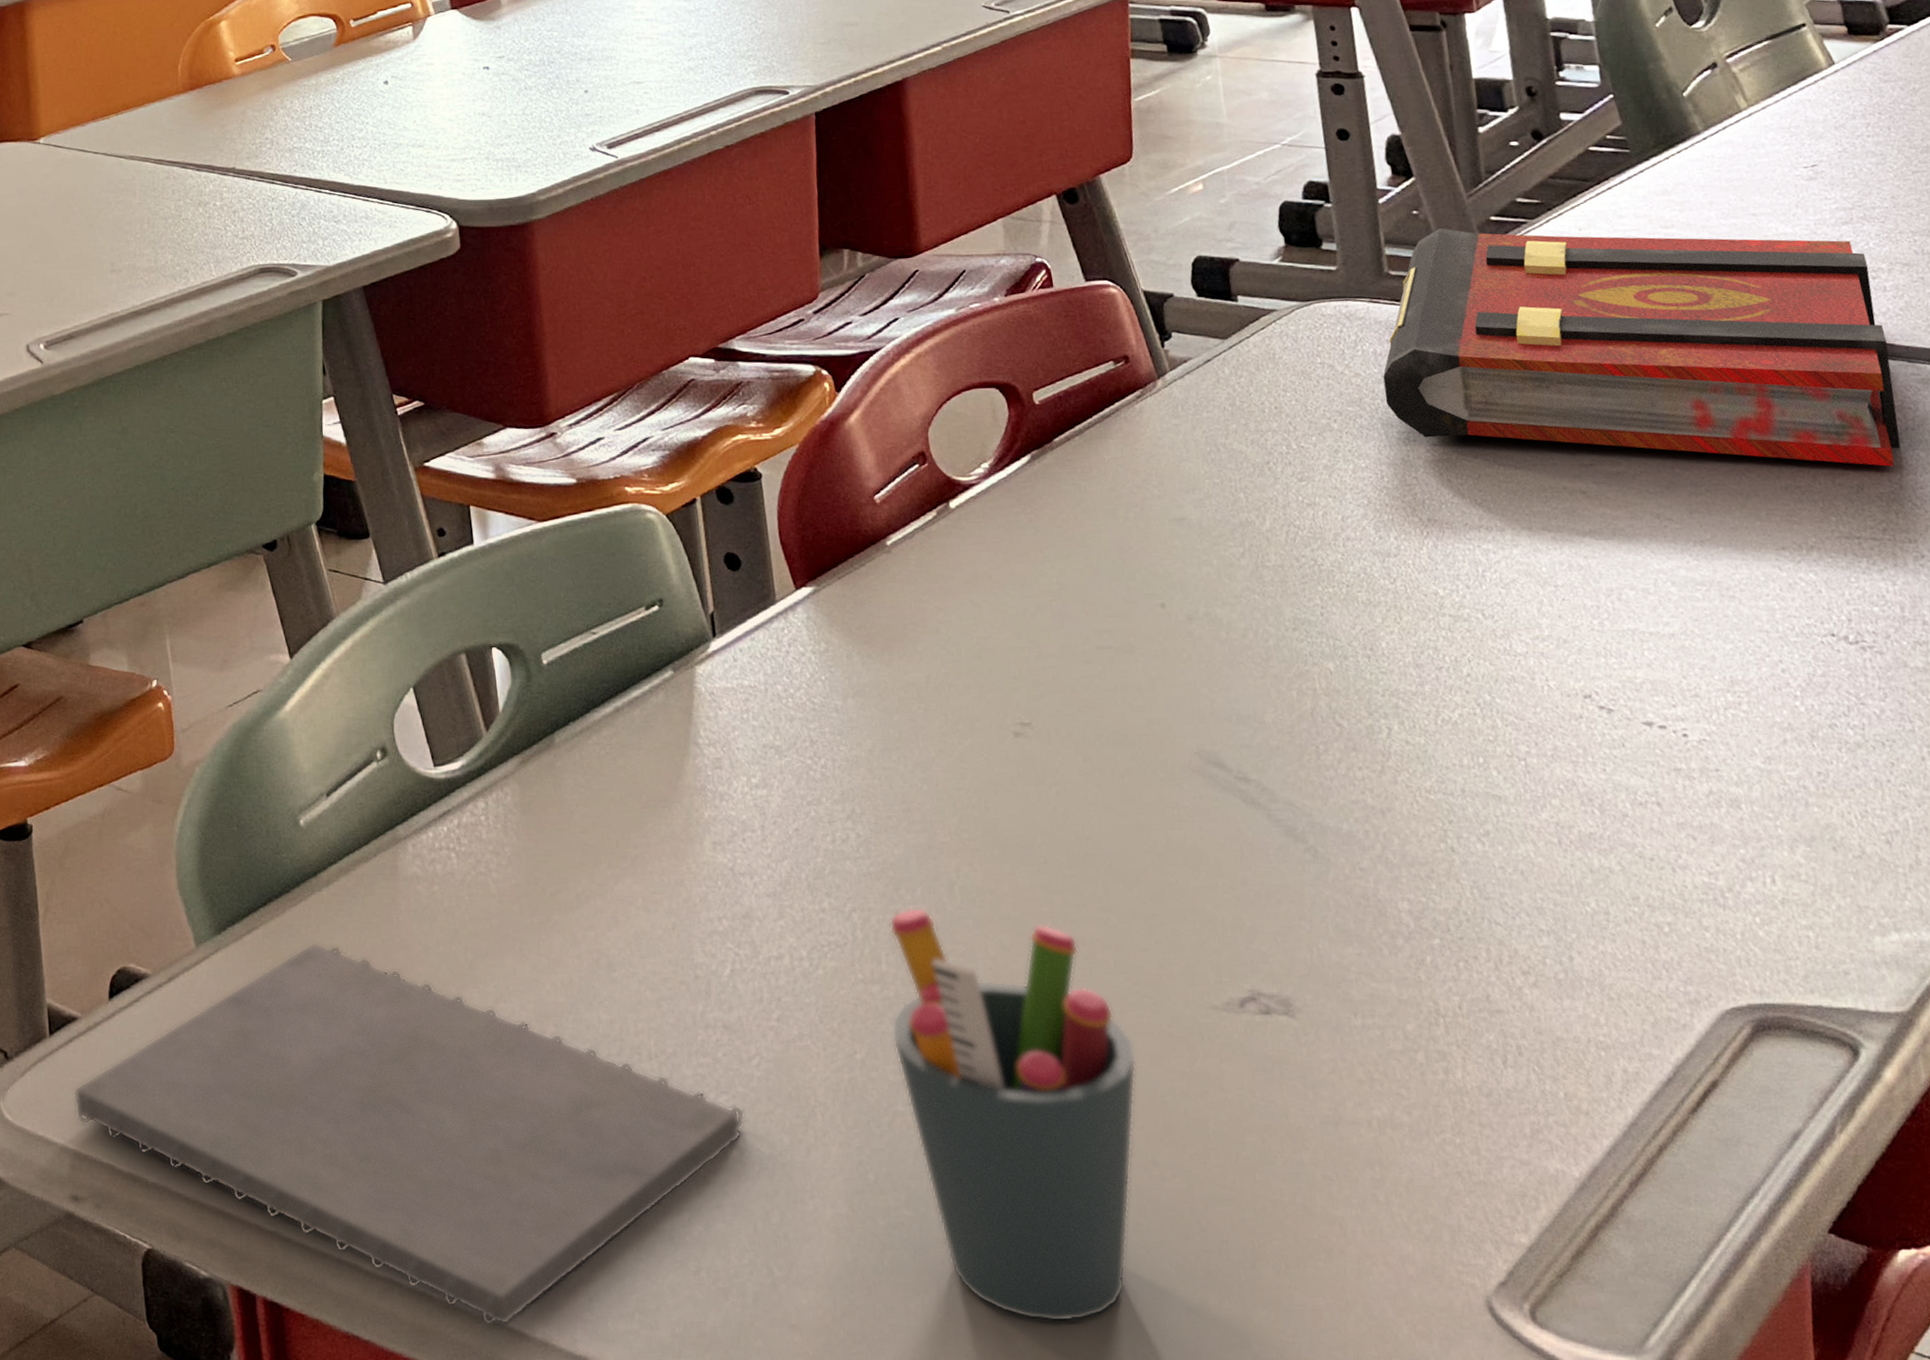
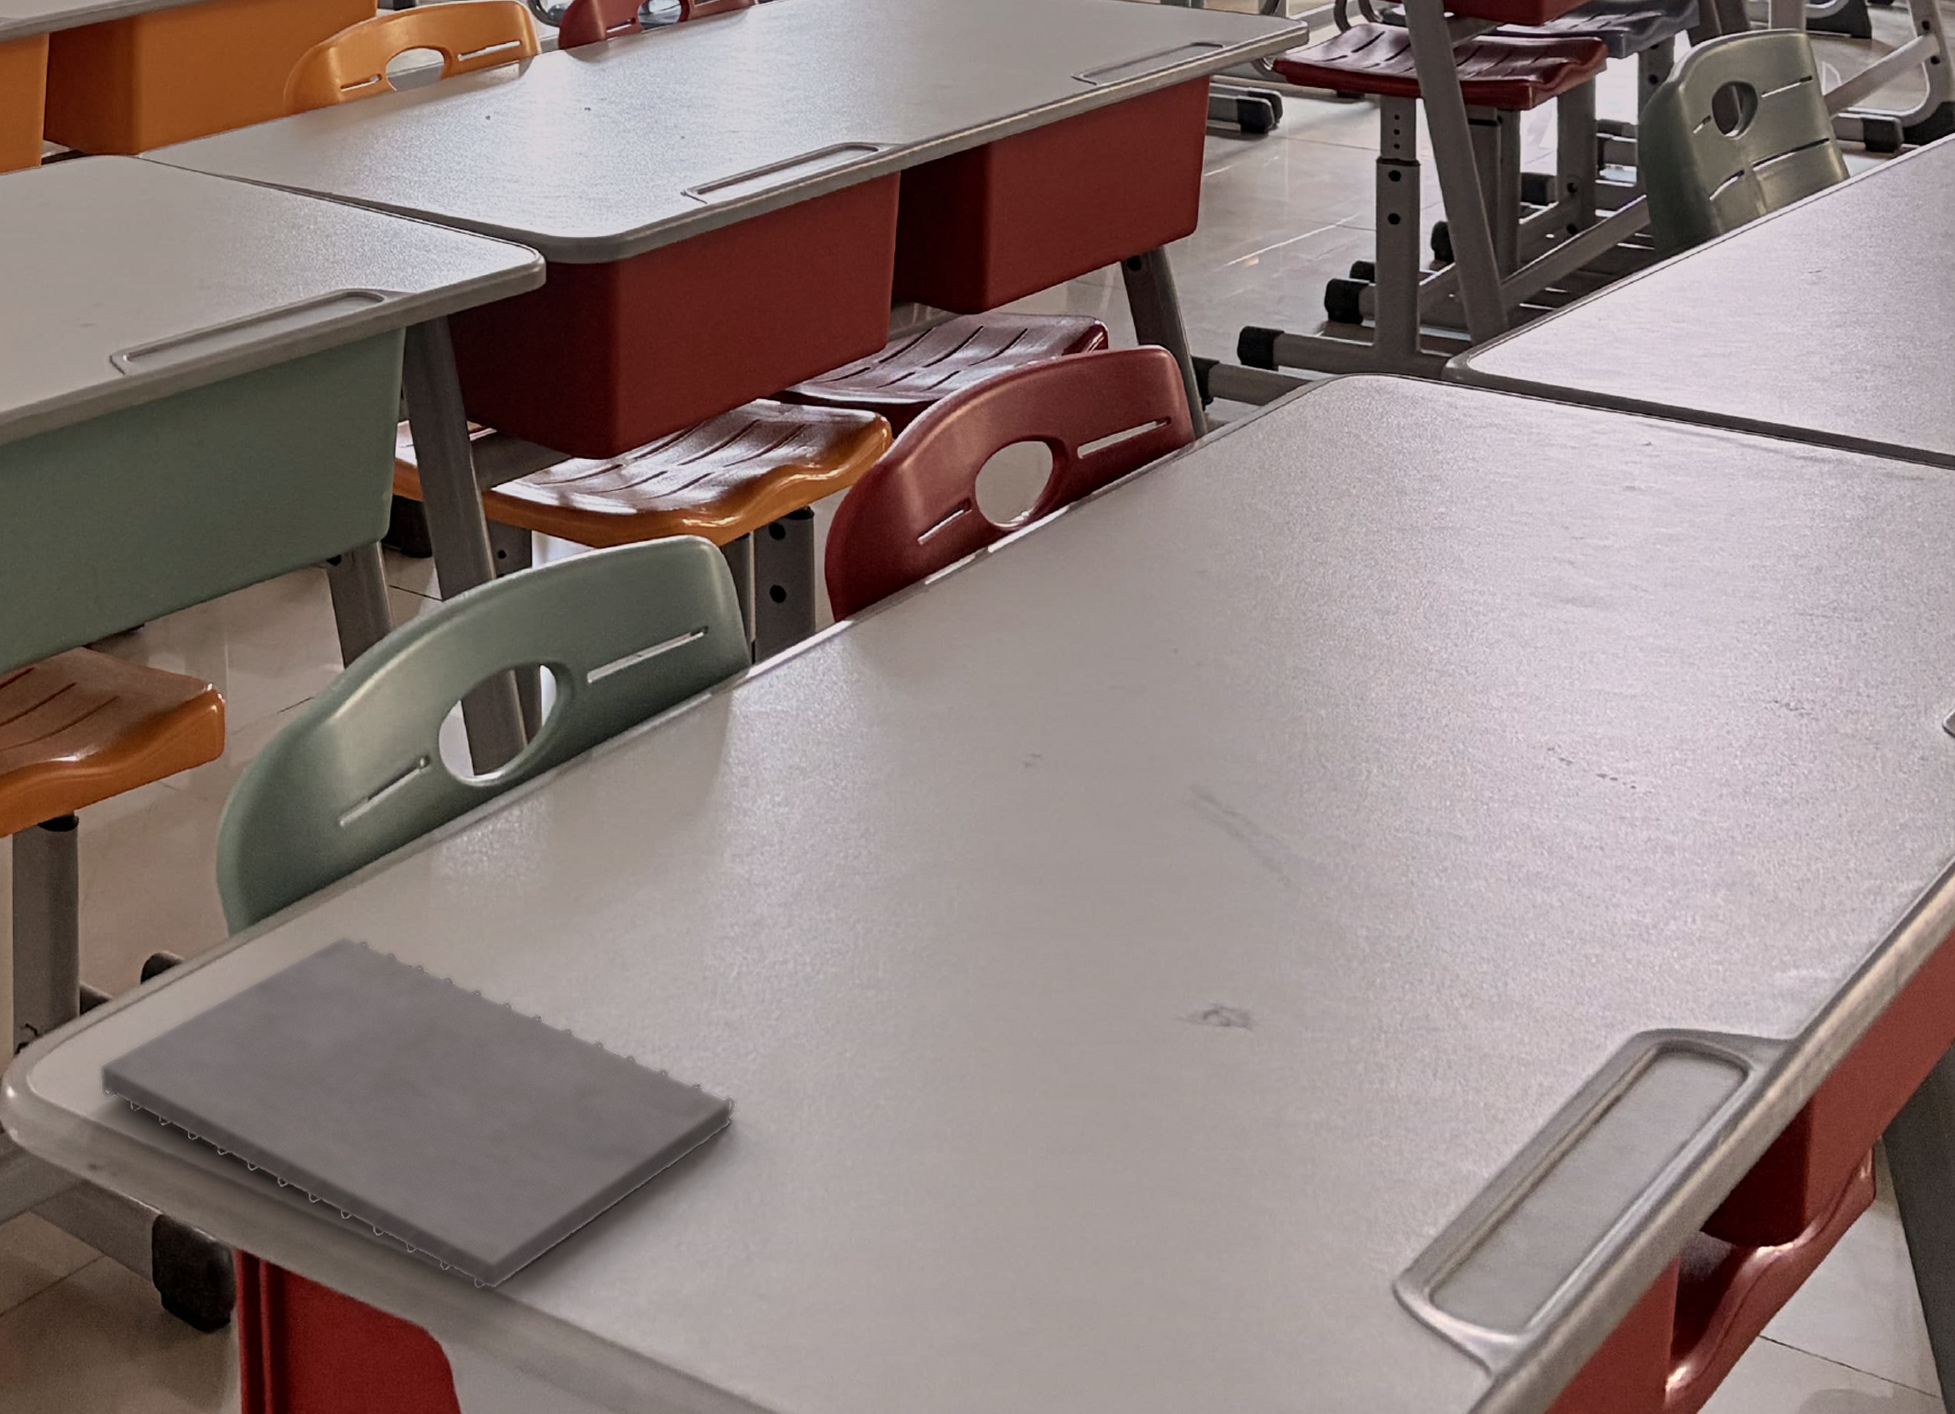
pen holder: present [889,907,1137,1322] -> none [881,920,1104,1297]
book: present [1383,228,1901,467] -> none [1403,311,1861,551]

